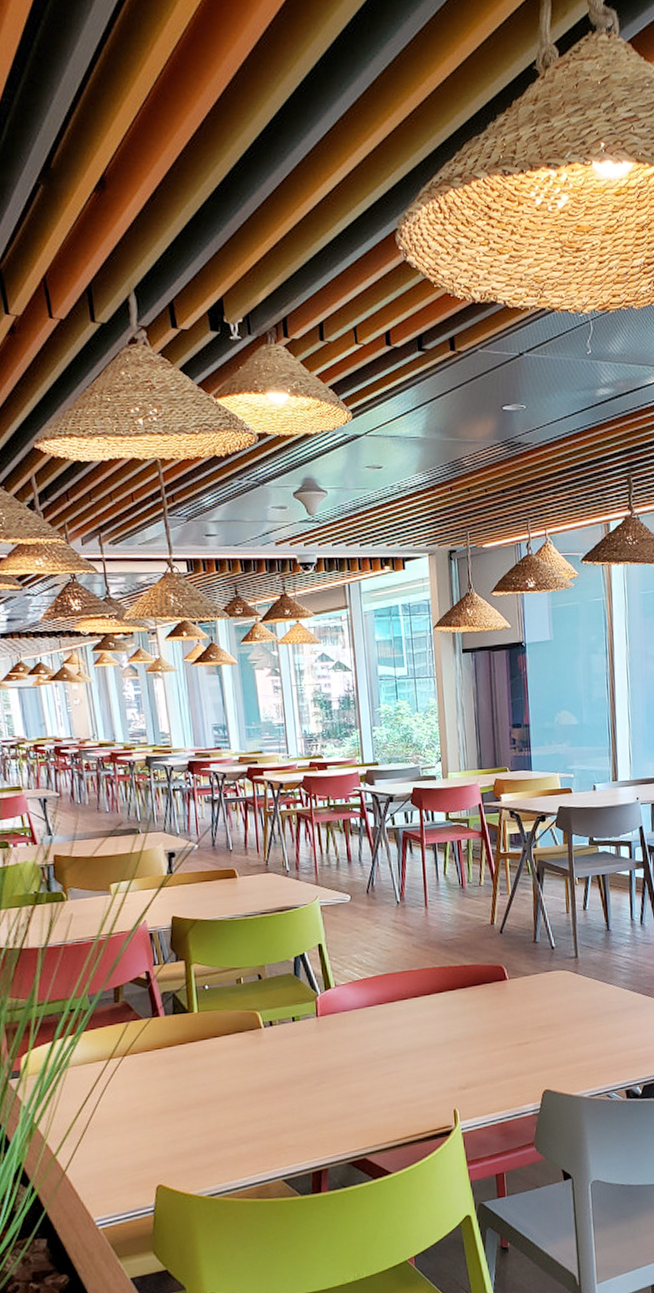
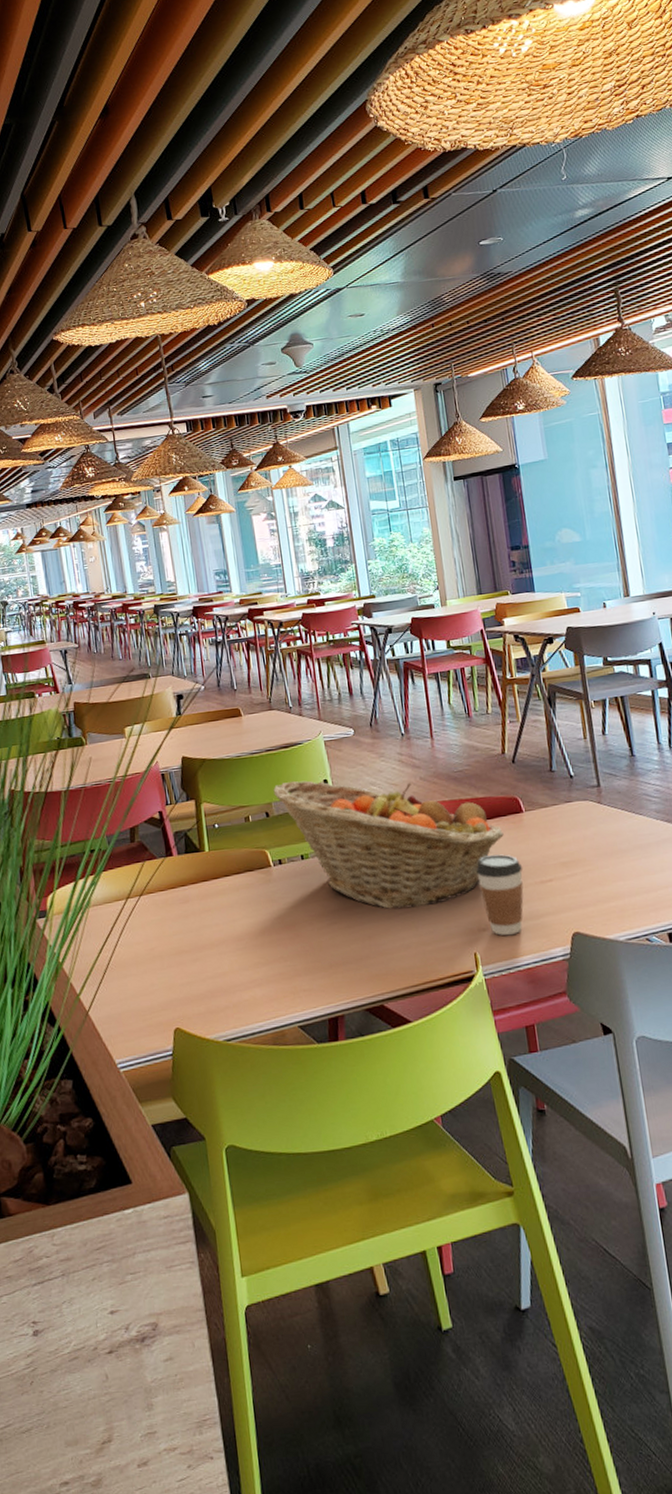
fruit basket: none [267,944,488,1070] -> present [273,780,504,910]
coffee cup: none [460,1018,504,1094] -> present [476,854,524,936]

